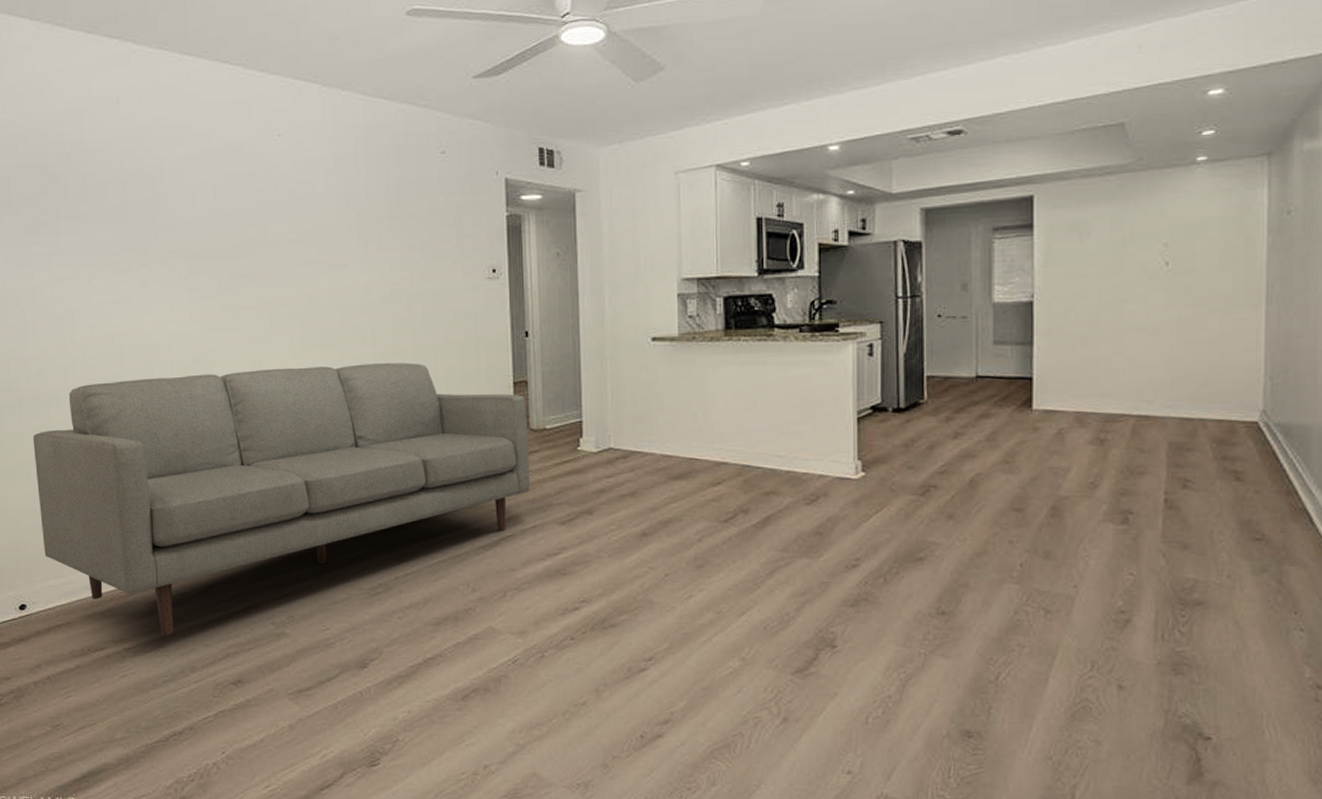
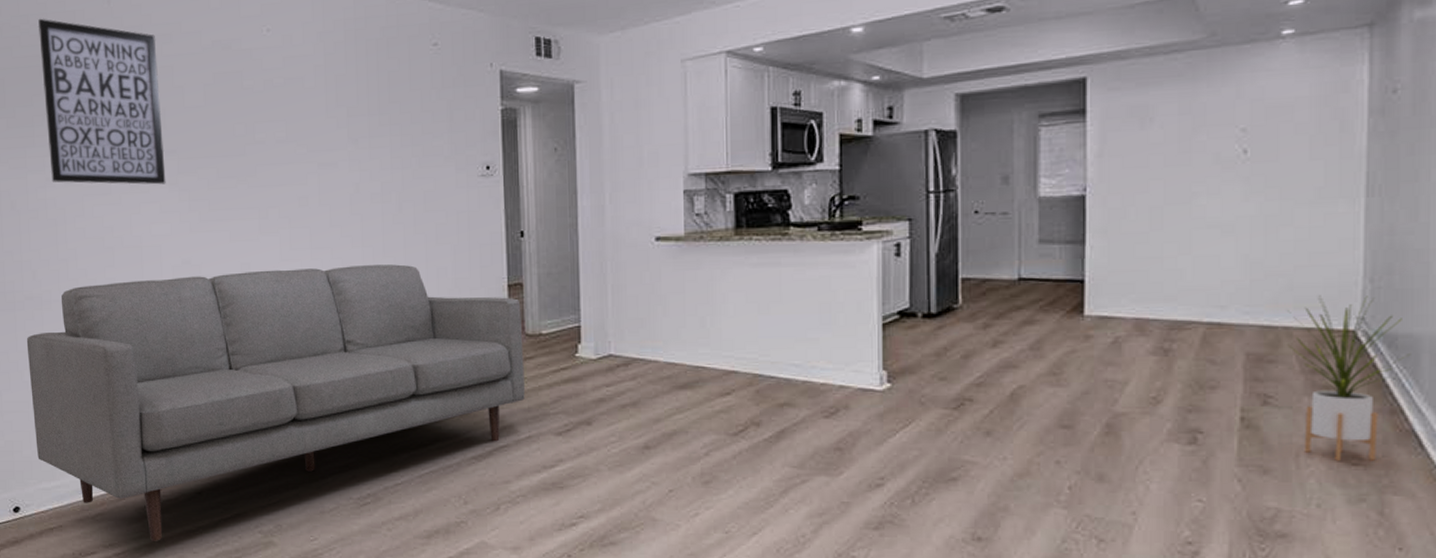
wall art: none [44,117,177,284] -> present [38,18,166,185]
house plant: none [1203,391,1302,536] -> present [1288,295,1409,461]

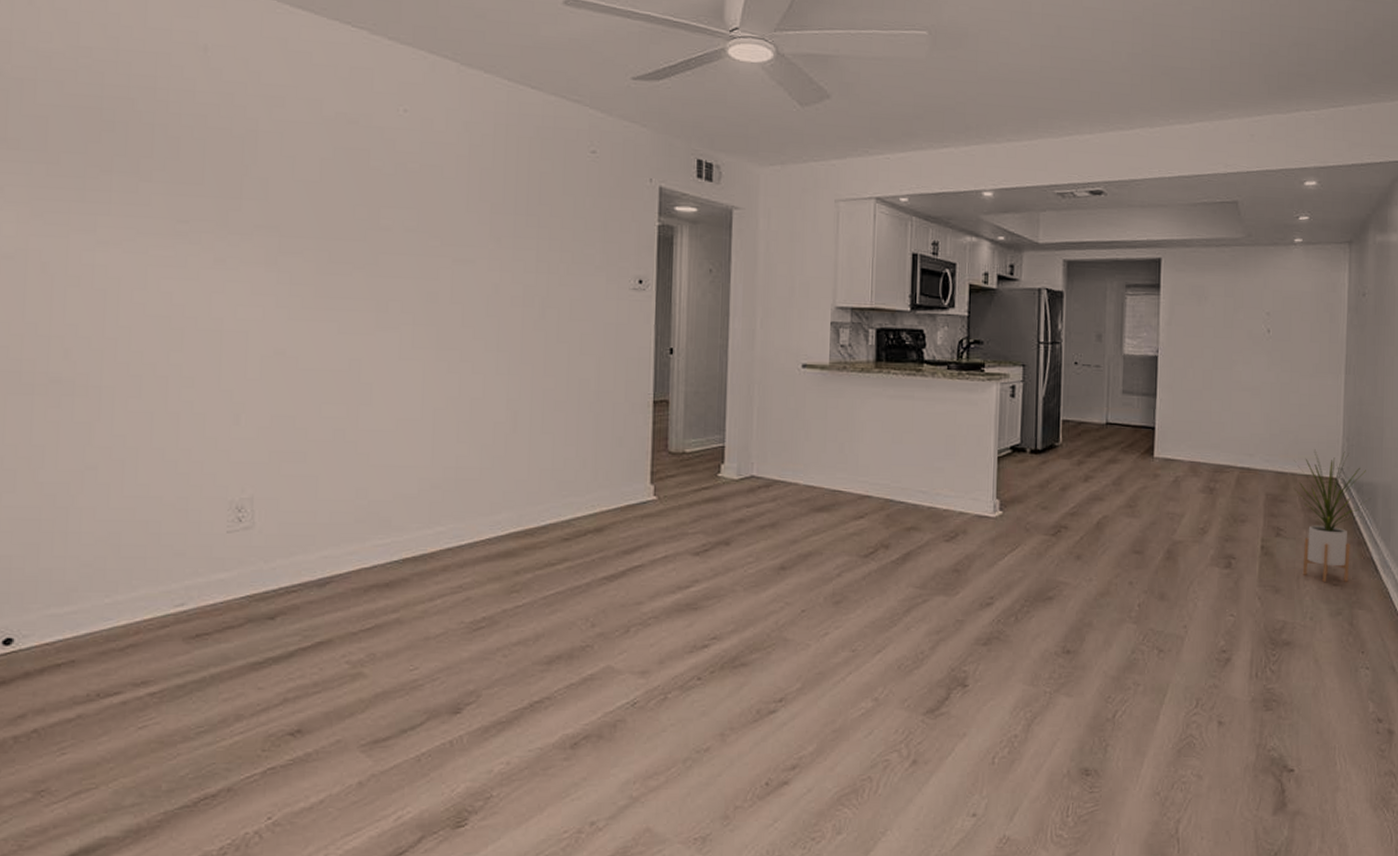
sofa: present [26,264,525,541] -> none [46,368,666,676]
wall art: present [38,18,166,185] -> none [104,54,264,263]

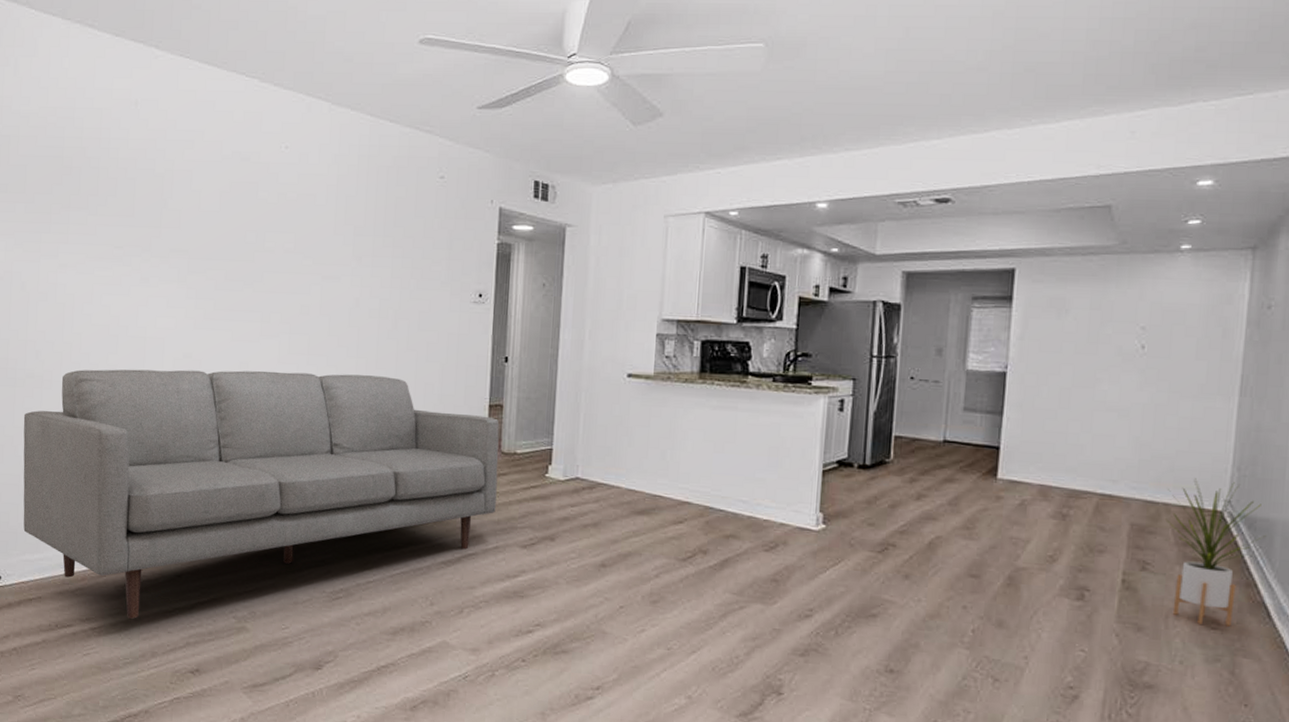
sofa: none [46,368,666,676] -> present [23,369,500,619]

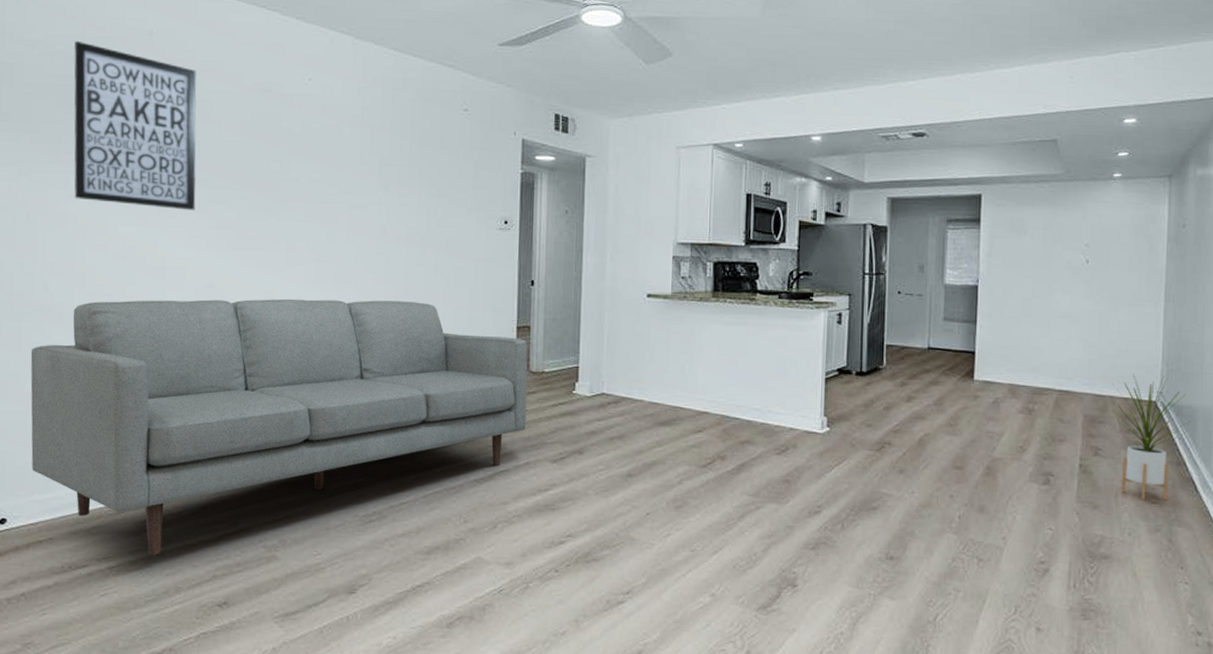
wall art: none [64,112,178,281] -> present [74,40,197,211]

